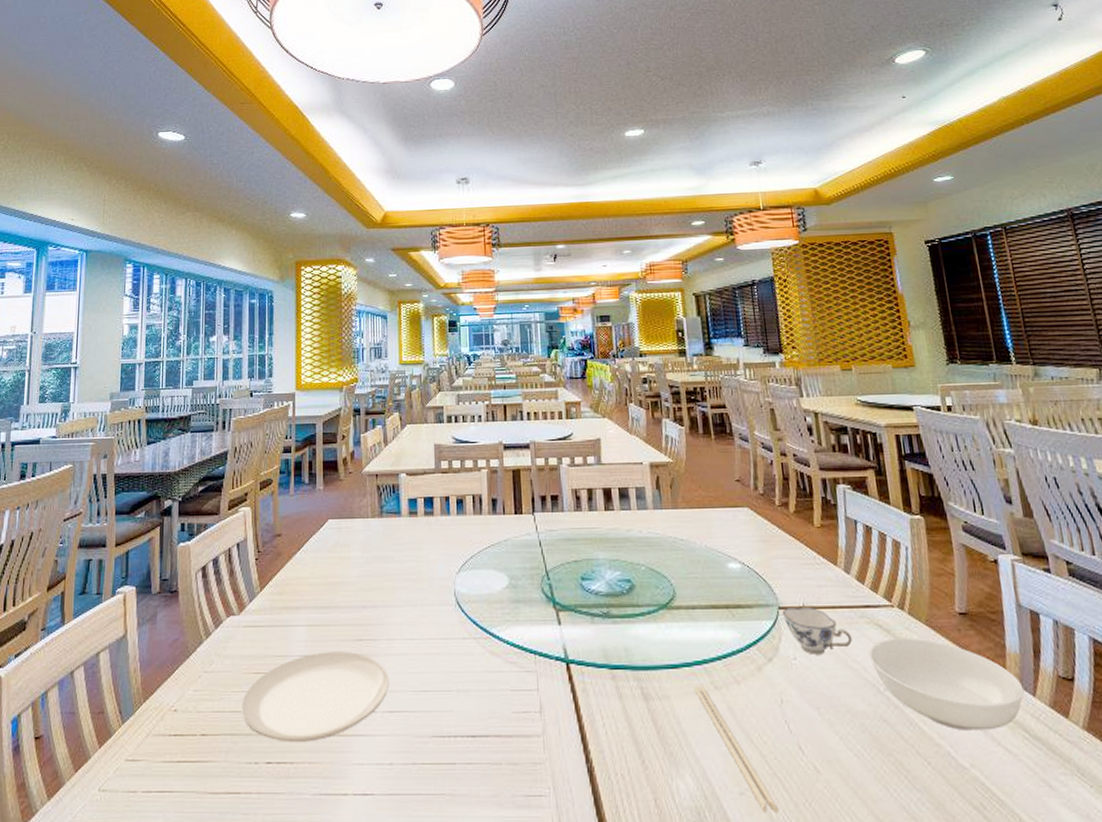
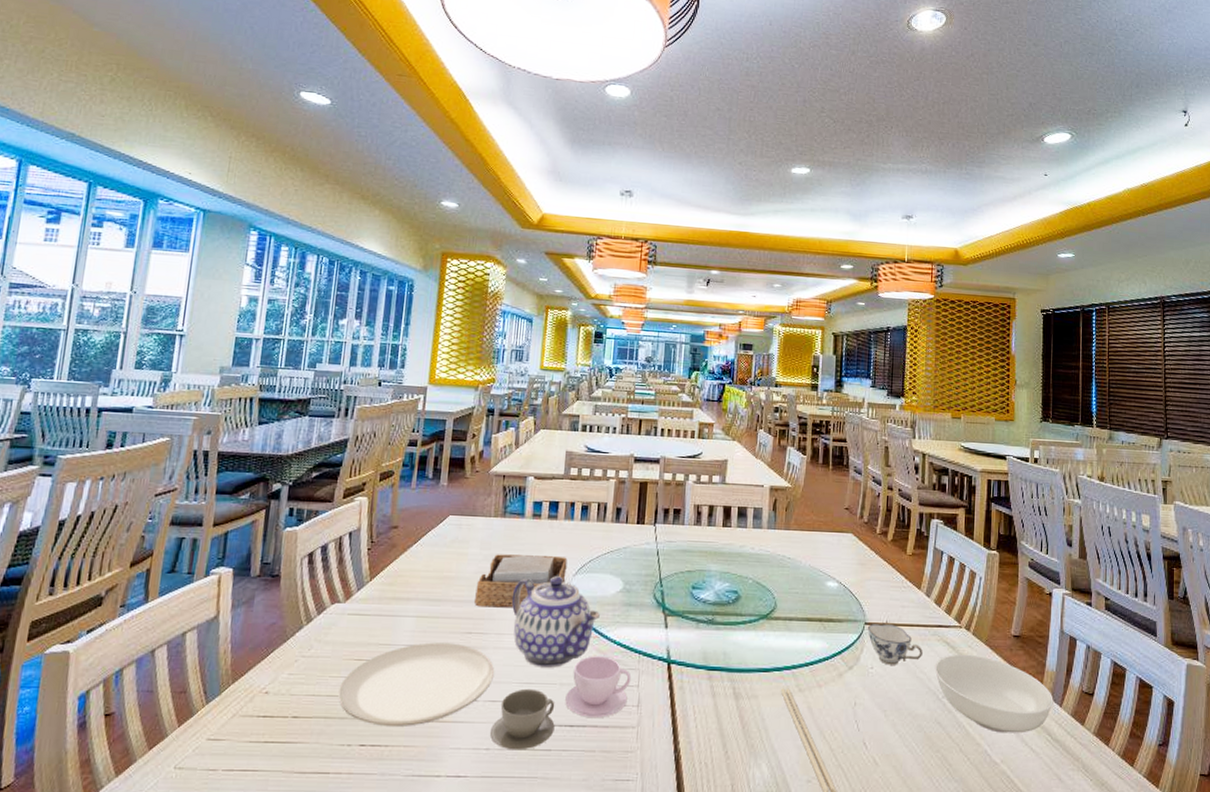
napkin holder: none [362,554,449,612] -> present [474,554,568,608]
teacup: none [392,697,457,765] -> present [490,688,555,750]
teapot: none [398,575,489,673] -> present [511,576,600,668]
teacup: none [464,657,530,728] -> present [565,655,632,719]

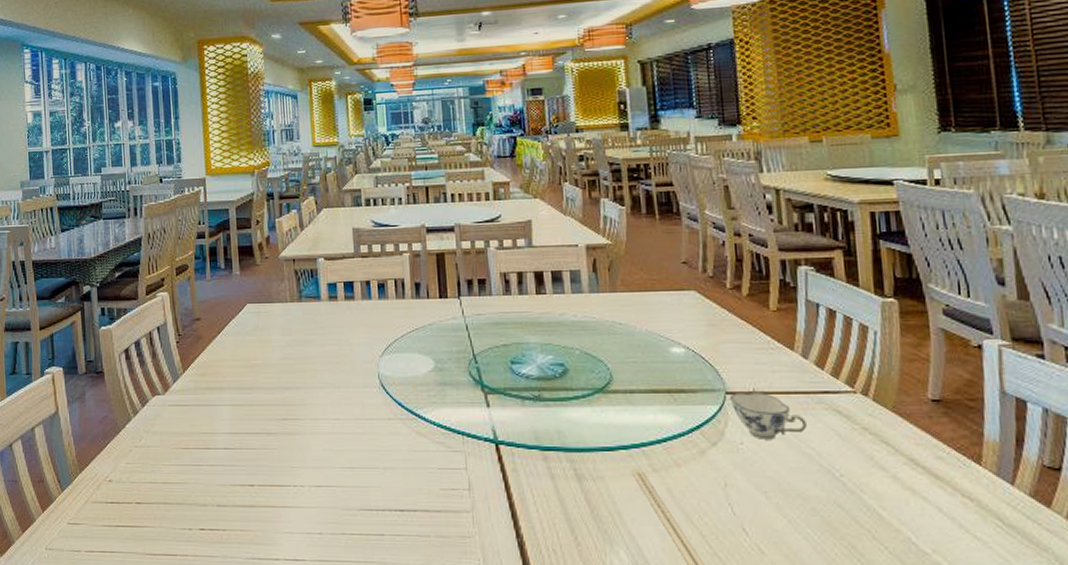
plate: present [338,642,495,726] -> none [172,430,316,511]
napkin holder: present [474,554,568,608] -> none [284,338,372,393]
teacup: present [490,688,555,750] -> none [321,473,385,535]
teapot: present [511,576,600,668] -> none [320,358,414,452]
teacup: present [565,655,632,719] -> none [391,437,458,503]
bowl: present [934,654,1054,733] -> none [824,424,1001,518]

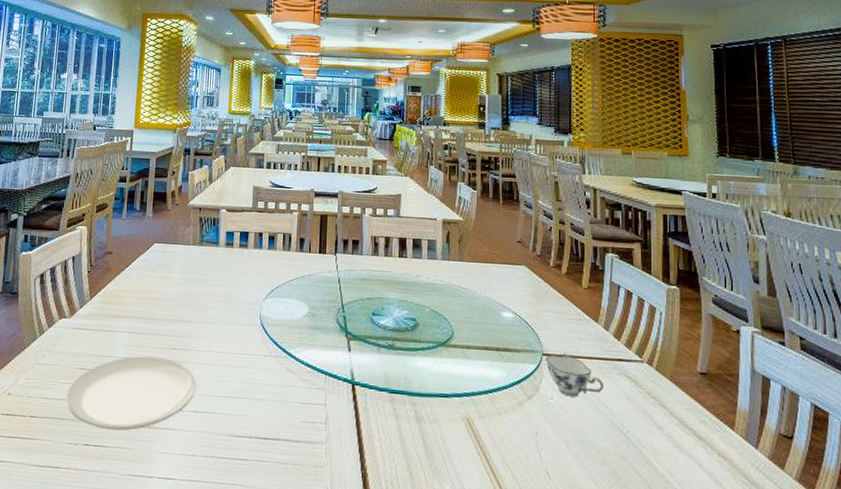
plate: none [172,430,316,511] -> present [66,356,197,431]

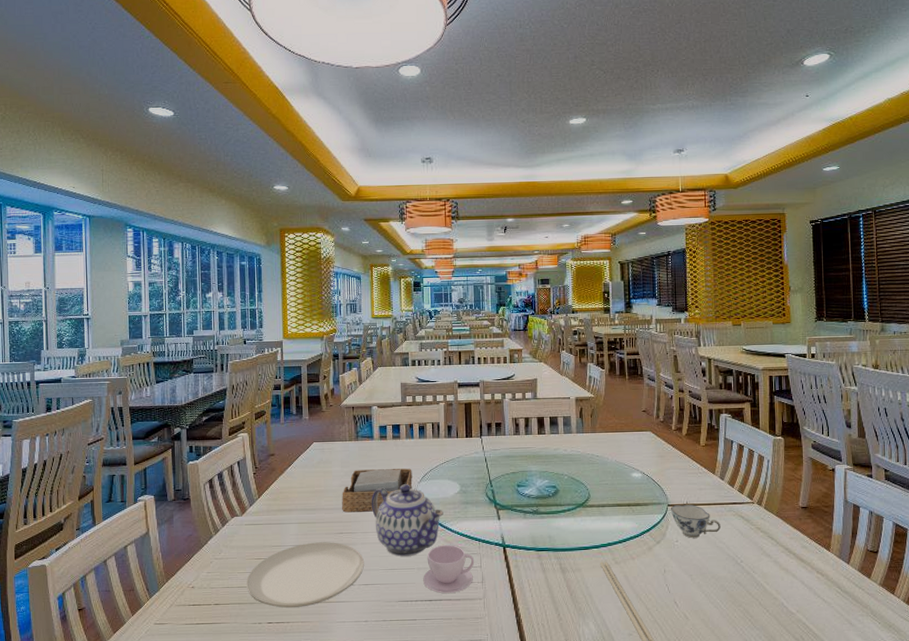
napkin holder: none [178,278,258,328] -> present [342,468,413,513]
teapot: none [209,300,288,384] -> present [371,484,443,557]
teacup: none [259,374,319,433] -> present [423,544,475,594]

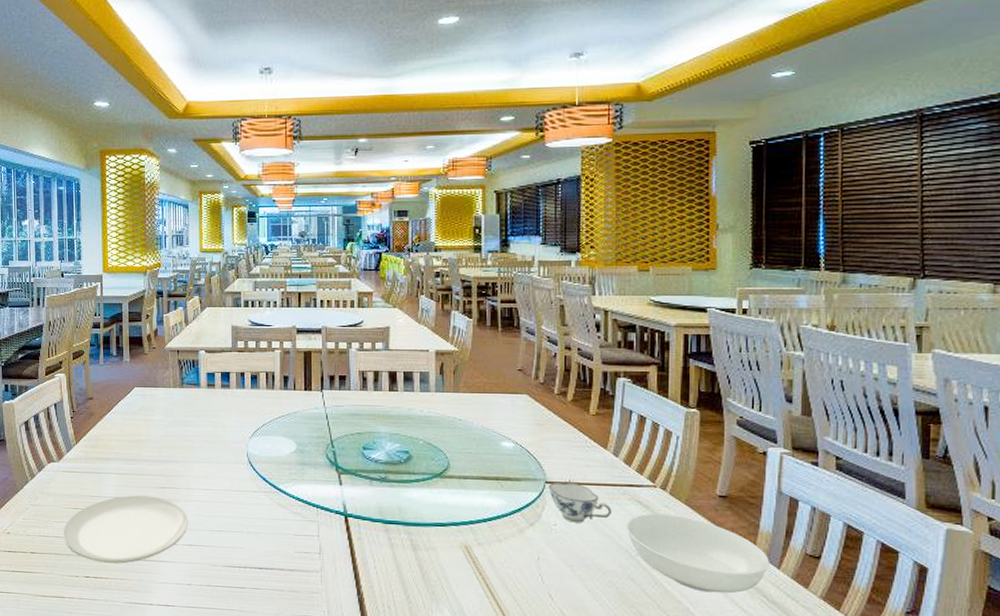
napkin holder: present [342,468,413,513] -> none [165,420,243,467]
teapot: present [371,484,443,557] -> none [196,439,277,518]
teacup: present [423,544,475,594] -> none [253,508,312,563]
bowl: none [732,525,841,588] -> present [625,513,770,594]

